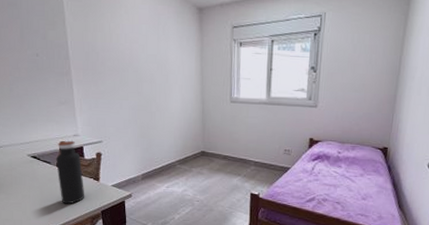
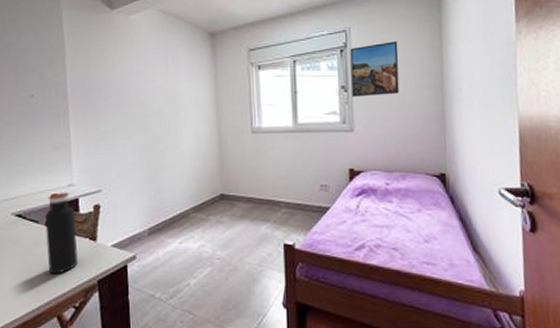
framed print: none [319,29,366,78] -> present [350,41,400,98]

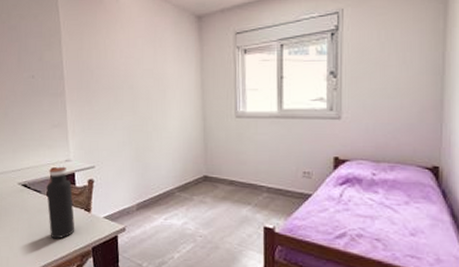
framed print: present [350,41,400,98] -> none [340,24,395,84]

